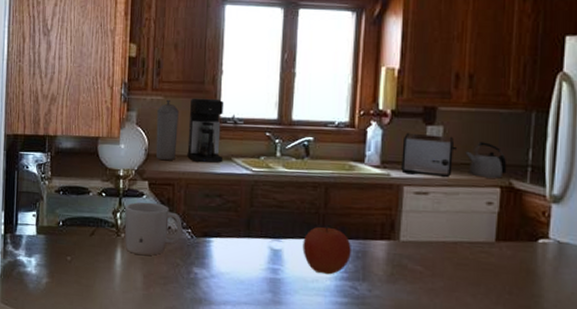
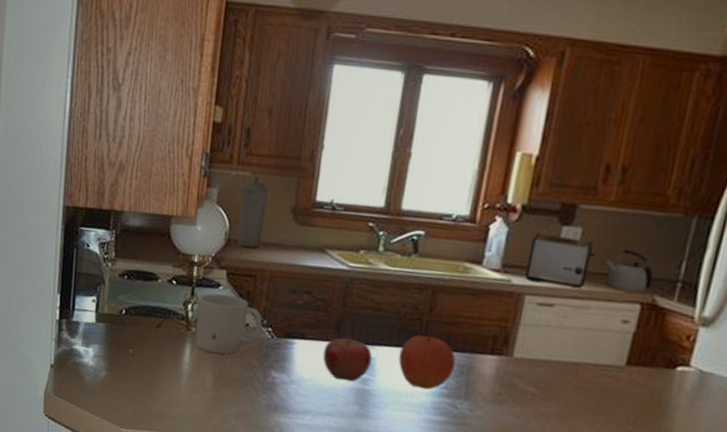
coffee maker: present [187,98,223,164] -> none [273,176,322,255]
fruit: none [237,231,280,273] -> present [322,335,373,382]

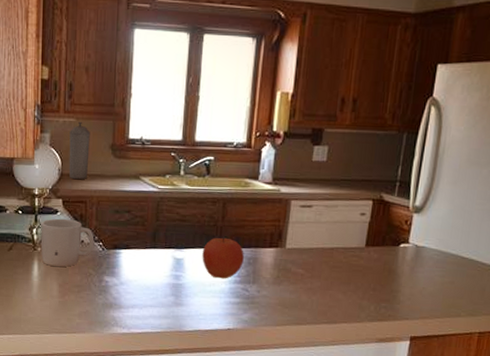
fruit: present [322,335,373,382] -> none [144,242,182,279]
toaster: present [525,233,595,289] -> none [290,152,338,193]
kettle: present [604,249,654,294] -> none [345,160,380,193]

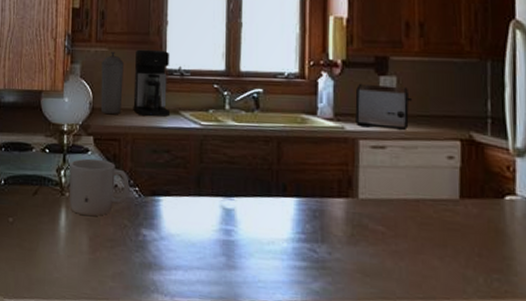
coffee maker: none [98,120,132,182] -> present [133,49,171,117]
fruit: present [202,237,244,279] -> none [256,183,308,236]
toaster: none [290,152,338,193] -> present [355,83,412,131]

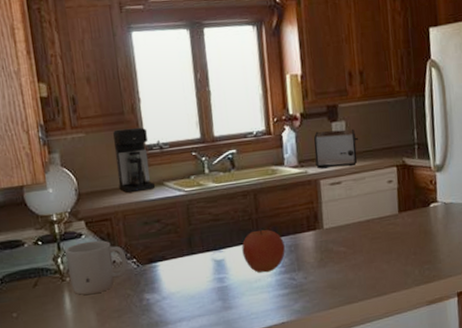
canister: present [100,51,124,115] -> none [80,135,108,198]
fruit: none [256,183,308,236] -> present [241,229,285,273]

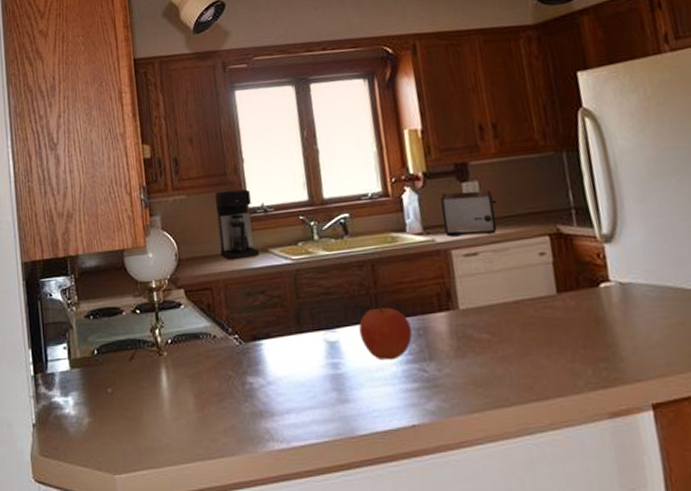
mug: present [65,240,128,295] -> none [163,311,229,374]

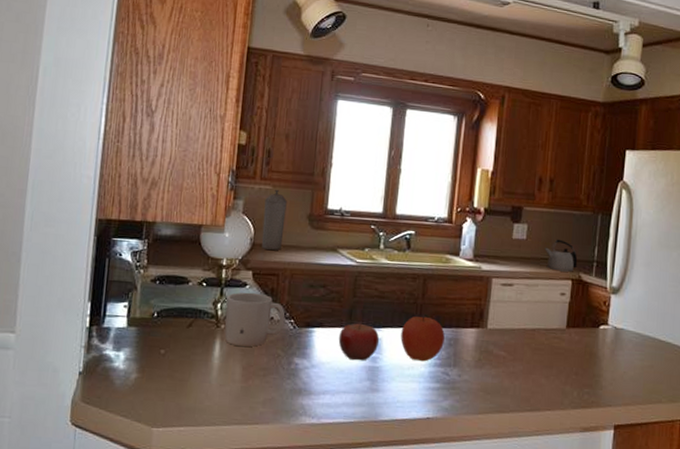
mug: none [163,311,229,374] -> present [224,292,286,348]
canister: none [182,197,209,264] -> present [262,189,287,251]
coffee maker: present [215,188,260,261] -> none [293,189,332,254]
fruit: none [290,323,337,371] -> present [338,320,380,361]
toaster: present [441,190,497,237] -> none [491,229,538,271]
kettle: none [506,190,552,229] -> present [545,239,578,273]

